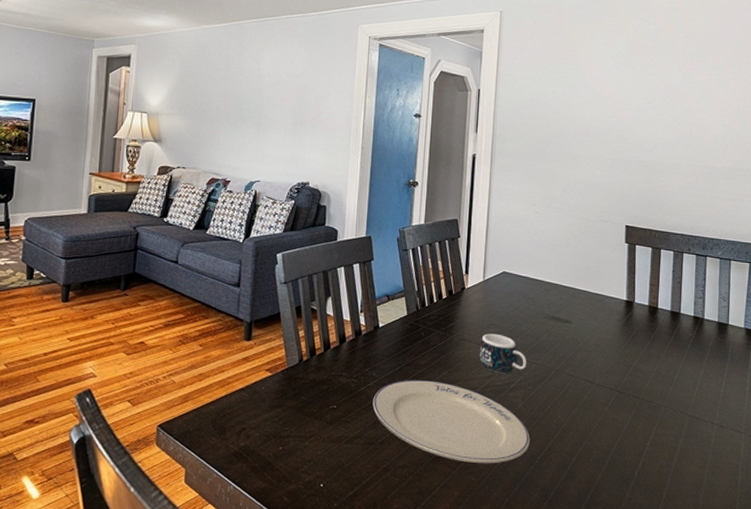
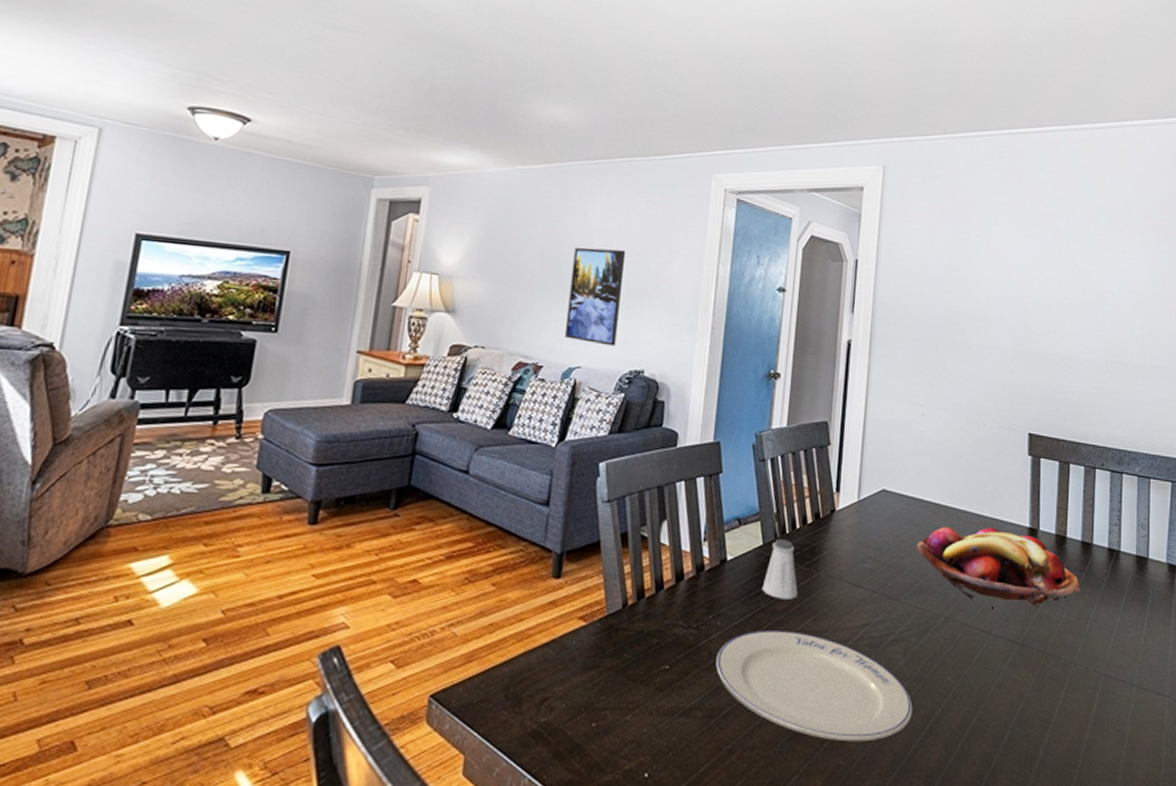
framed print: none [246,87,292,164] -> present [565,247,626,346]
saltshaker: none [407,311,436,357] -> present [762,539,798,600]
mug: present [479,333,526,374] -> none [851,569,909,622]
fruit basket: none [531,300,670,365] -> present [915,526,1081,610]

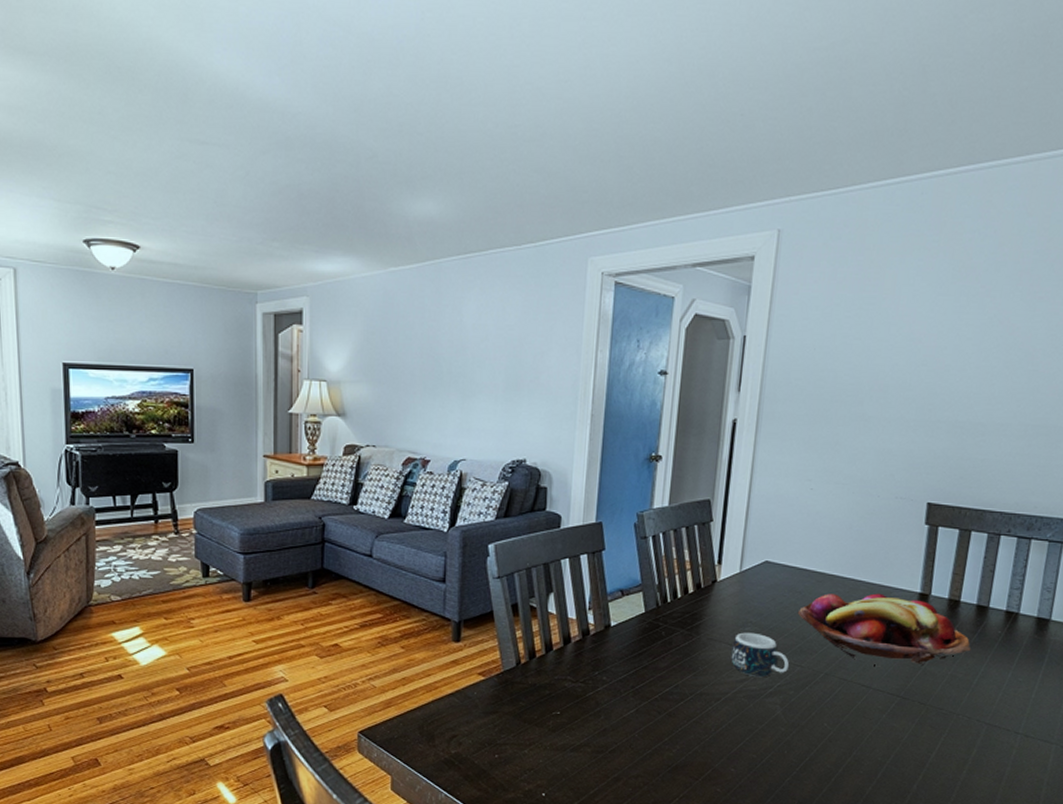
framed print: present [565,247,626,346] -> none [449,344,503,438]
plate: present [715,631,913,741] -> none [602,684,789,774]
saltshaker: present [762,539,798,600] -> none [644,607,679,659]
mug: none [851,569,909,622] -> present [731,632,789,678]

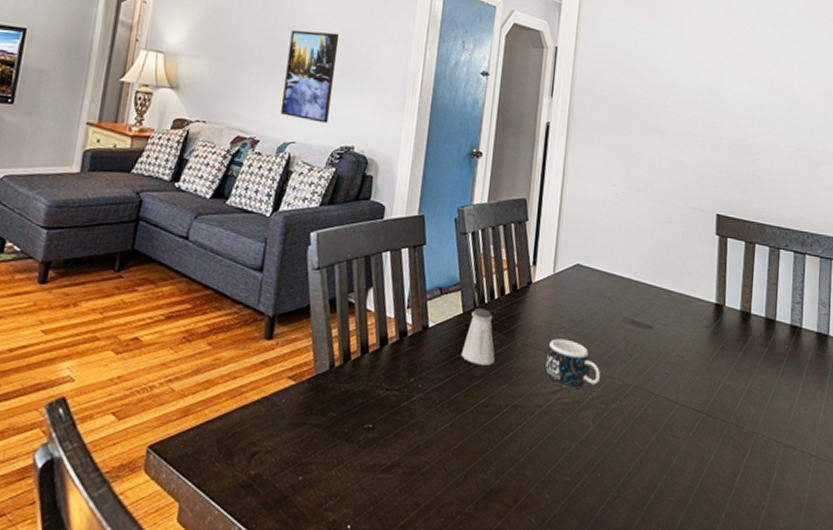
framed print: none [449,344,503,438] -> present [281,30,340,123]
saltshaker: none [644,607,679,659] -> present [461,308,495,366]
fruit basket: present [797,593,971,667] -> none [607,300,764,381]

